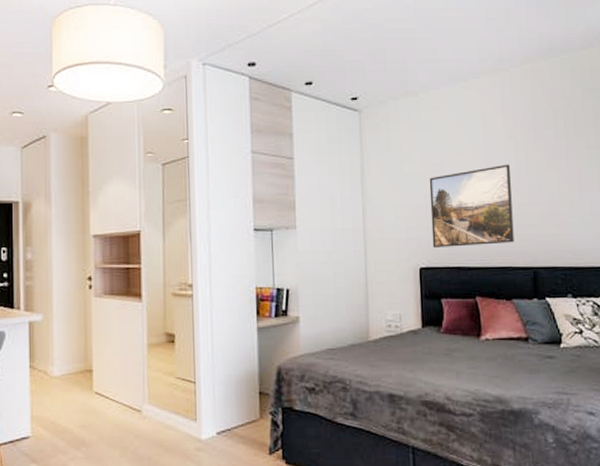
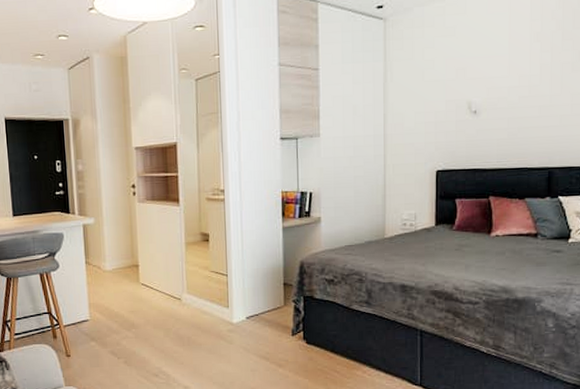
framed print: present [429,164,514,247] -> none [450,66,533,151]

